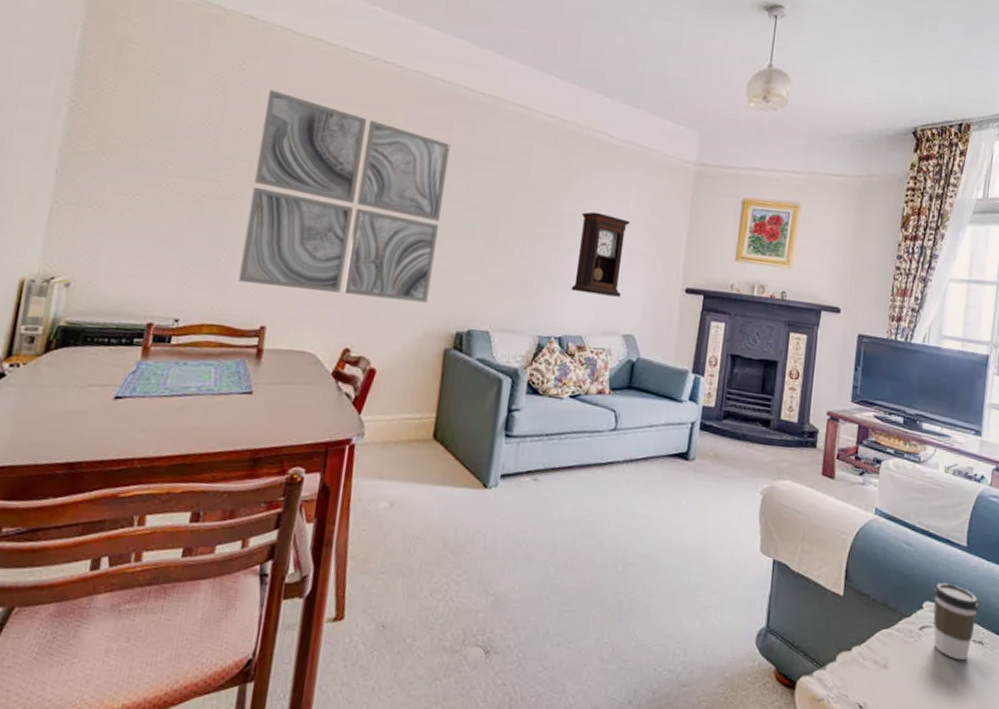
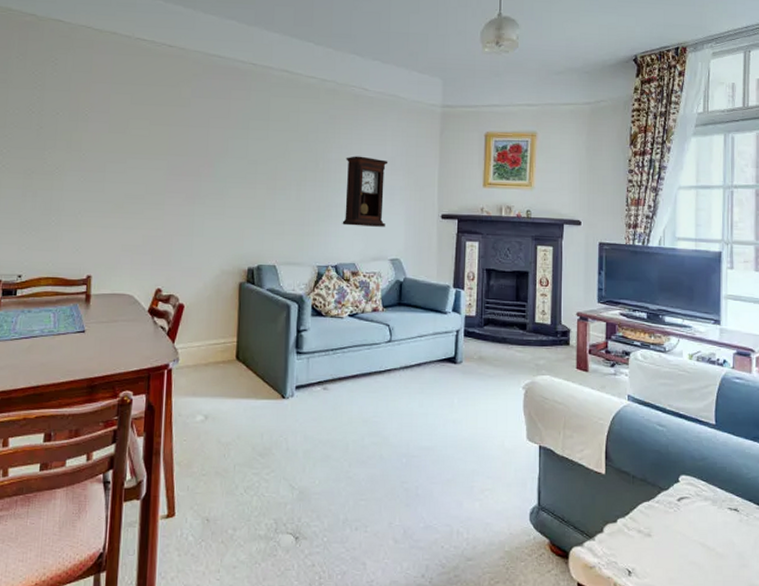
wall art: present [238,89,451,303] -> none [66,79,230,246]
coffee cup: present [933,583,979,661] -> none [688,458,732,527]

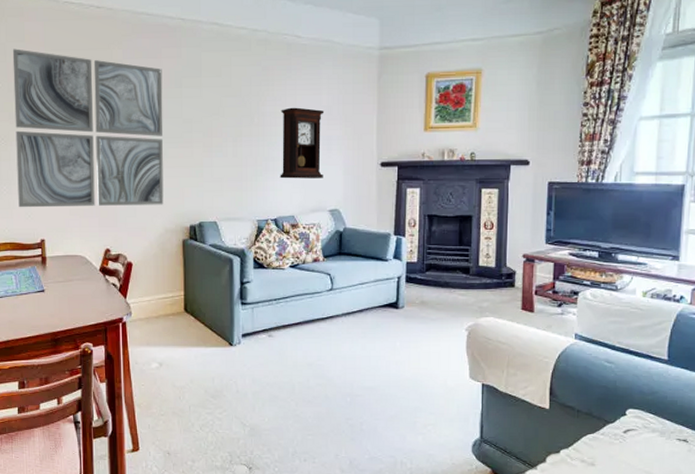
wall art: none [66,79,230,246] -> present [12,49,164,208]

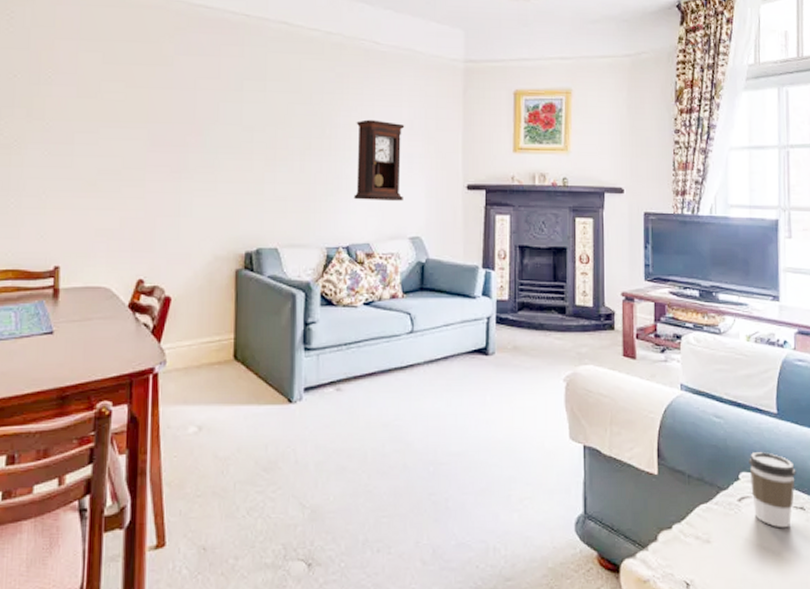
wall art: present [12,49,164,208] -> none [28,35,221,227]
coffee cup: none [636,393,682,456] -> present [749,452,796,528]

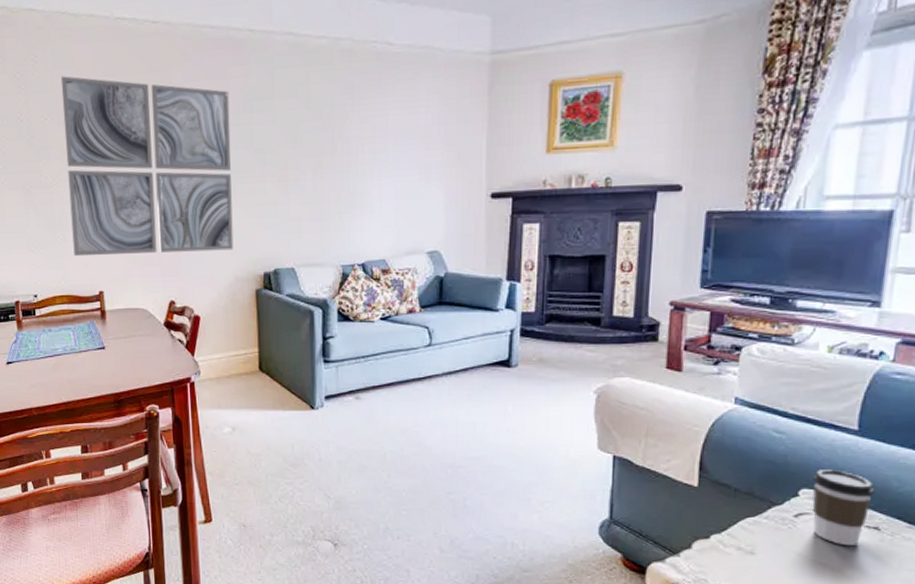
wall art: none [28,35,221,227] -> present [60,76,234,257]
pendulum clock: present [353,119,405,201] -> none [368,130,422,216]

